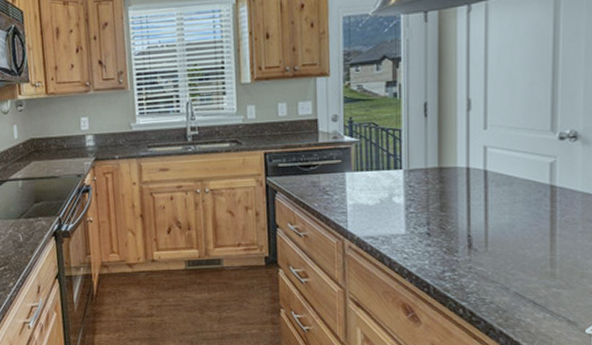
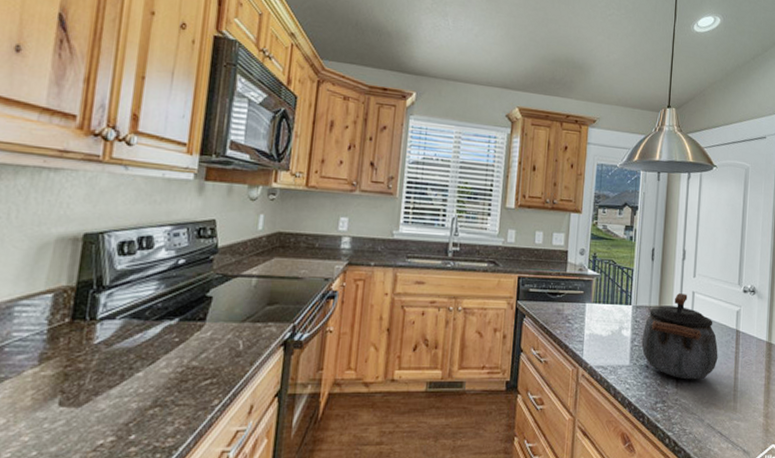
kettle: none [419,150,525,246] -> present [641,293,718,380]

